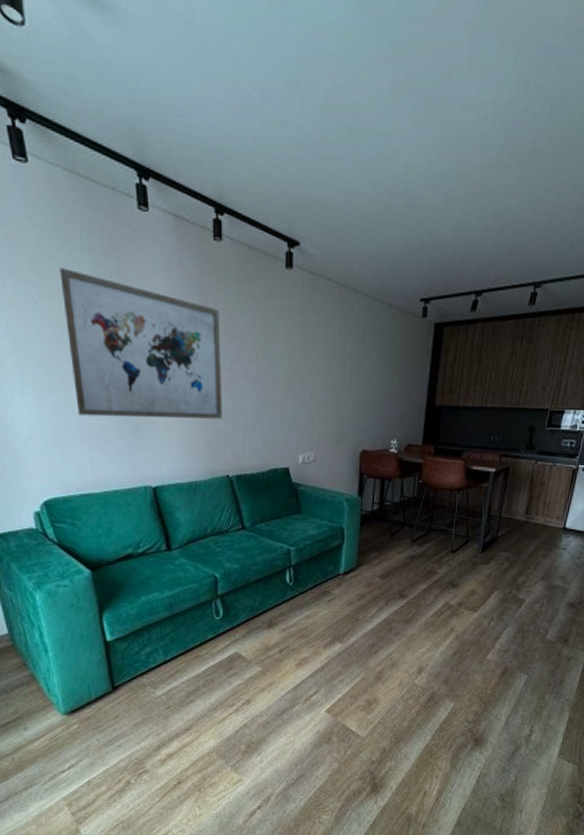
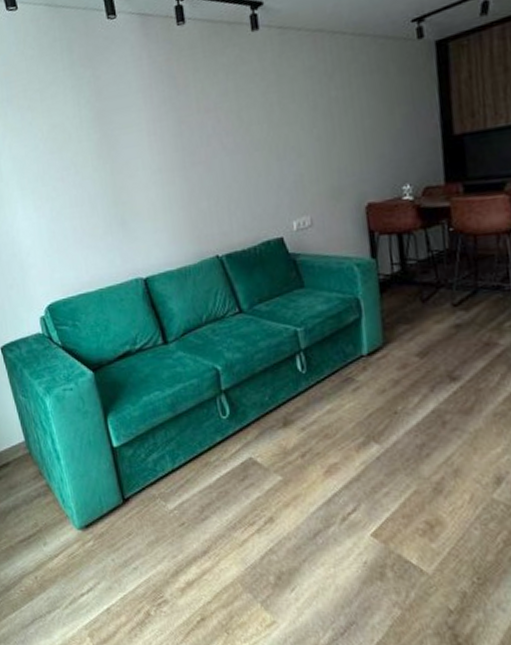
wall art: present [59,268,223,419] -> none [47,87,205,219]

